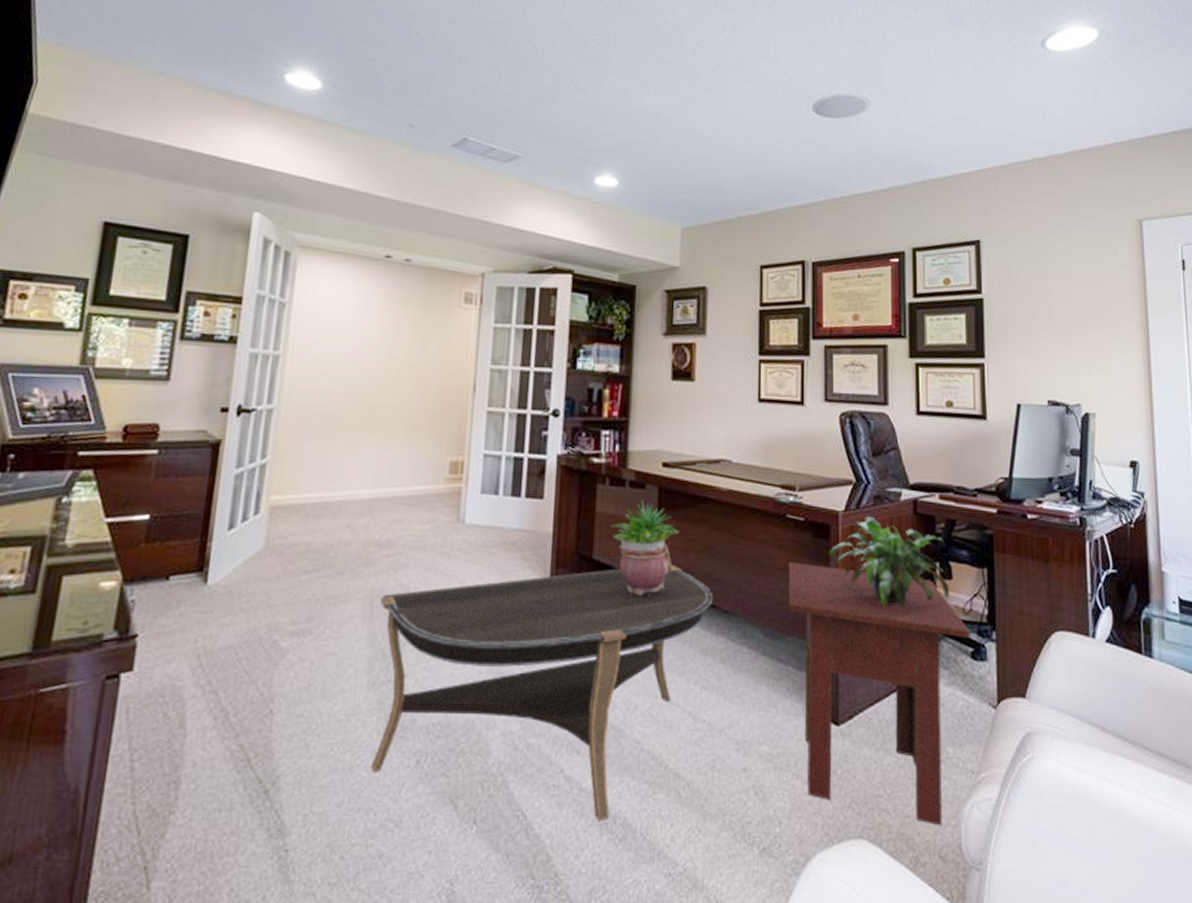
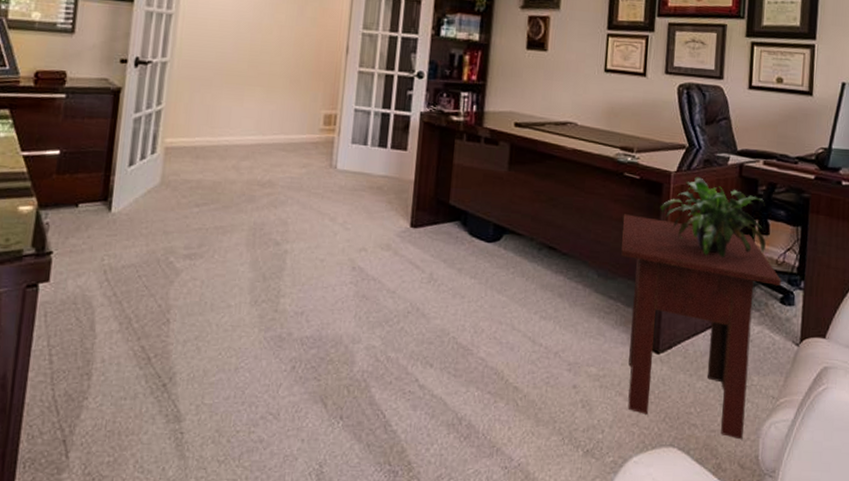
coffee table: present [371,564,713,821] -> none [253,211,555,422]
potted plant: present [610,499,680,596] -> none [466,154,528,238]

